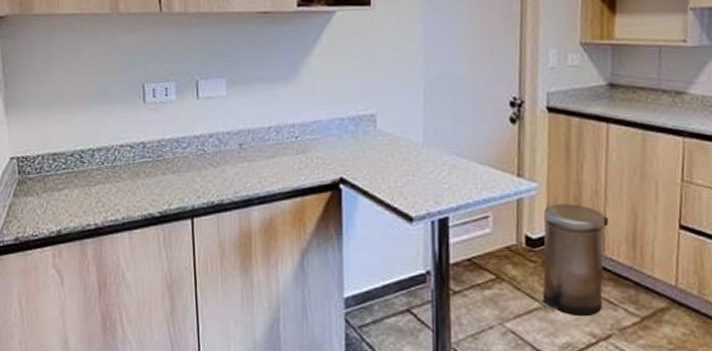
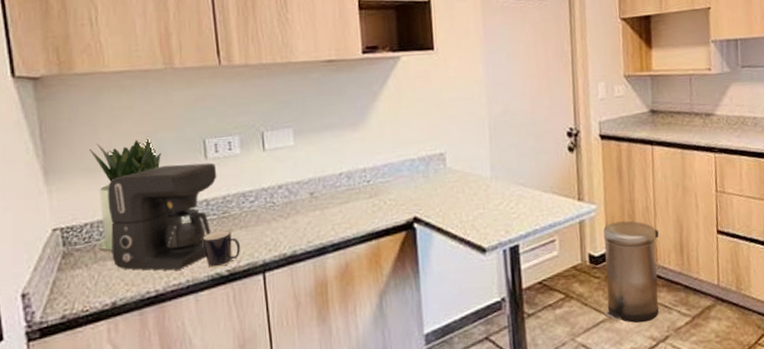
planter: none [44,78,105,183] -> present [90,136,161,252]
coffee maker: none [57,106,154,207] -> present [108,163,217,271]
mug: none [138,174,171,209] -> present [202,230,240,269]

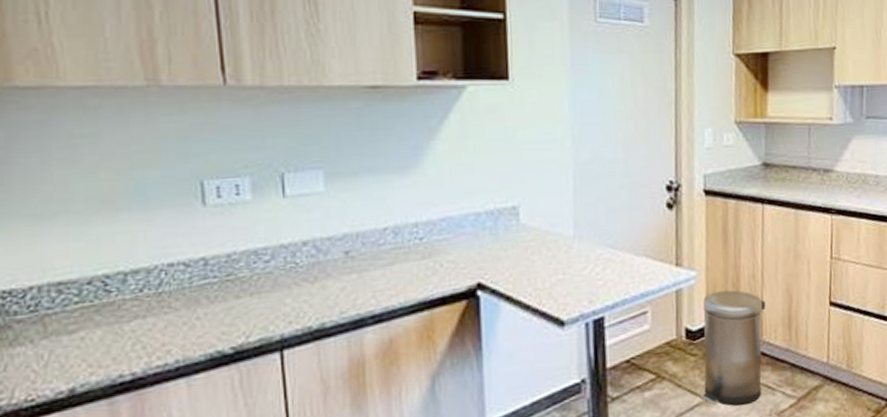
planter: present [90,136,161,252] -> none [37,174,141,325]
coffee maker: present [108,163,217,271] -> none [63,210,219,348]
mug: present [202,230,240,269] -> none [198,297,250,346]

